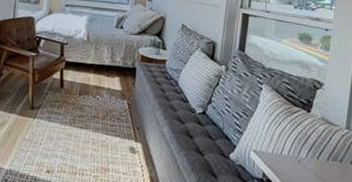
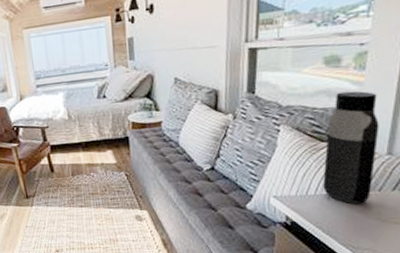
water bottle: none [295,65,340,172] -> present [323,91,379,204]

